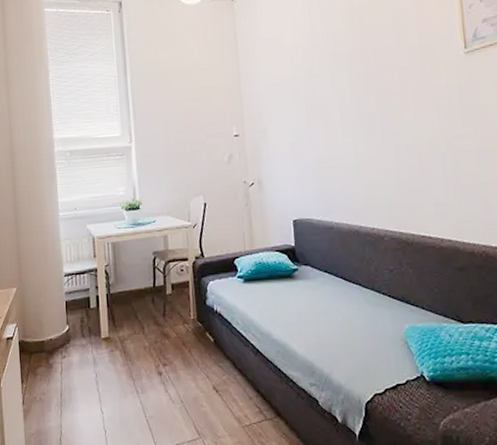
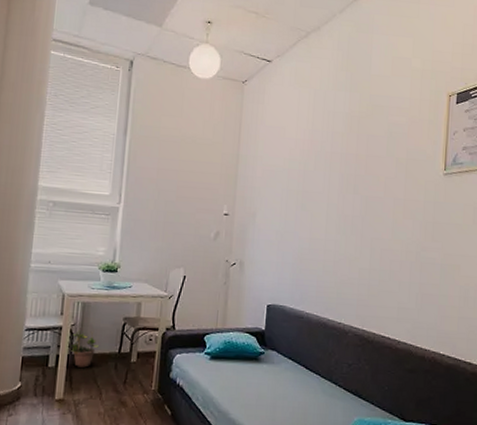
potted plant: none [107,270,134,305] -> present [70,330,99,368]

